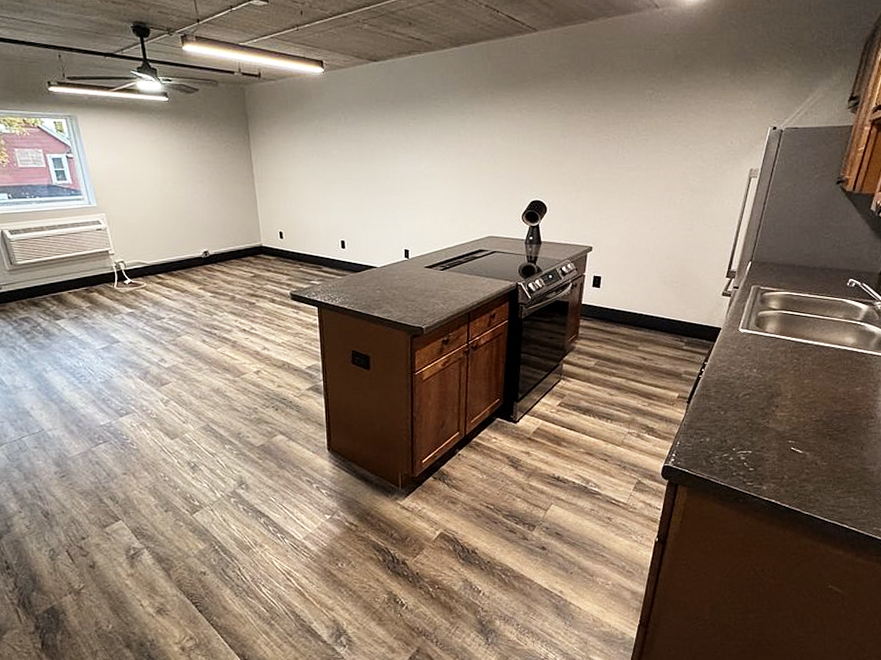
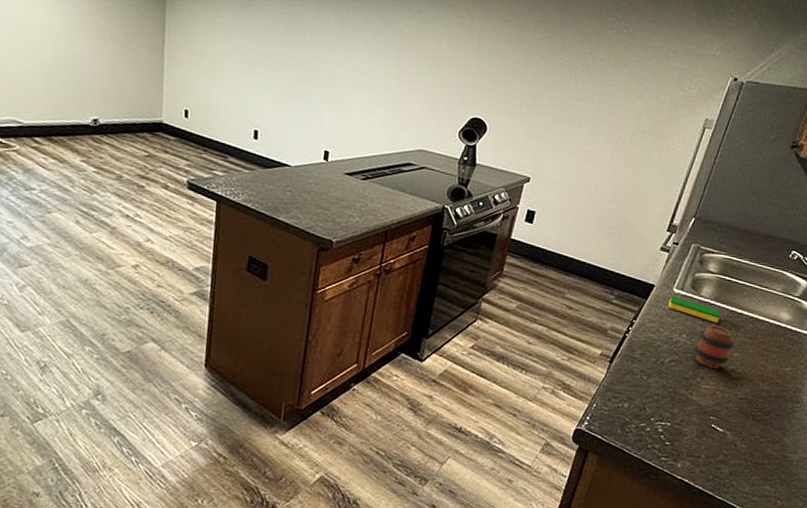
dish sponge: none [736,334,787,355] -> present [668,295,720,323]
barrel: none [765,357,804,398] -> present [694,325,735,370]

